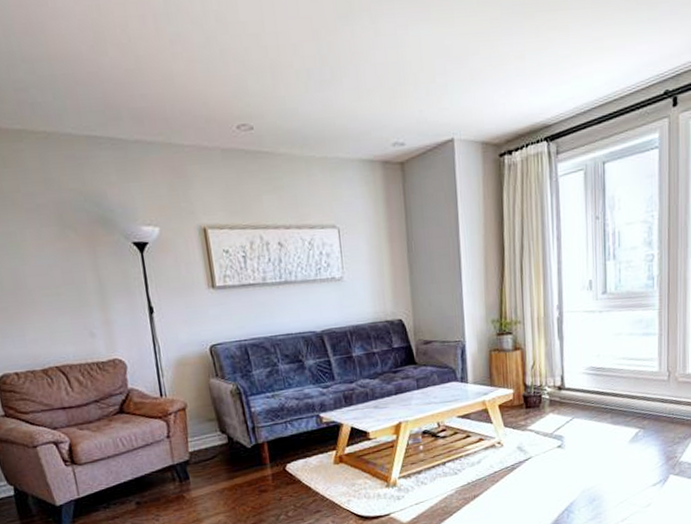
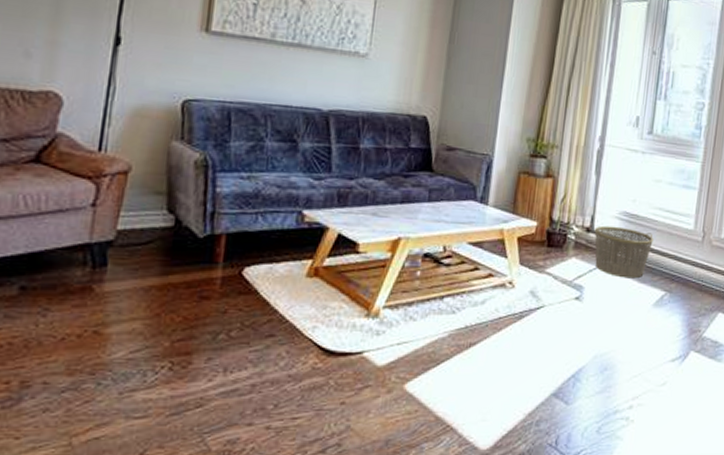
basket: none [565,380,621,423] -> present [594,225,653,279]

